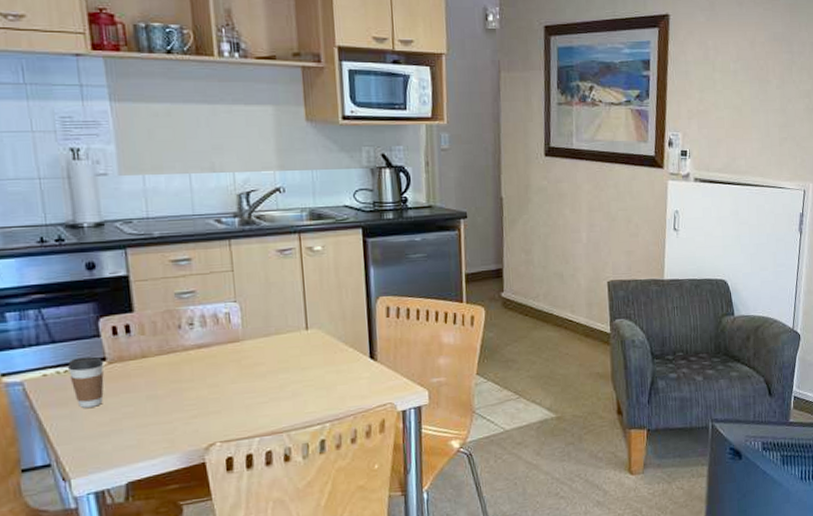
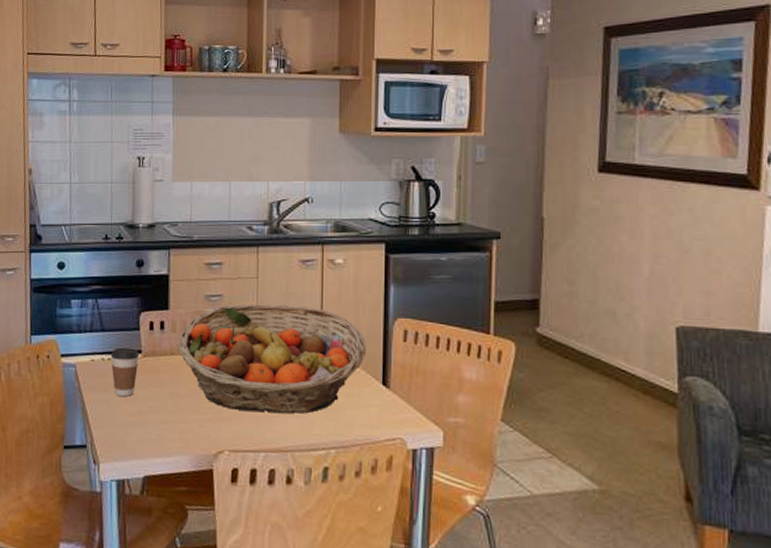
fruit basket: none [149,294,353,403] -> present [177,304,367,414]

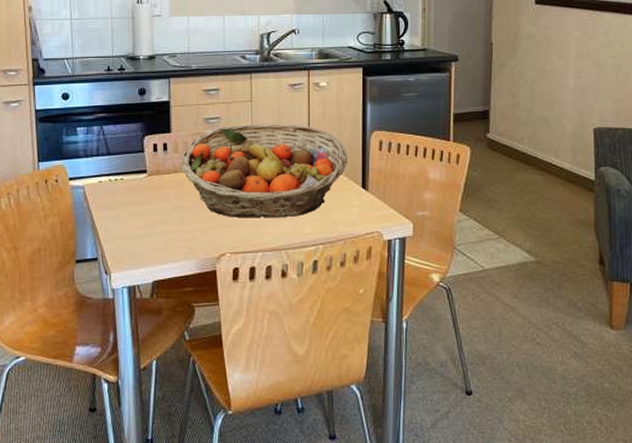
coffee cup: present [110,347,140,396] -> none [117,169,145,212]

